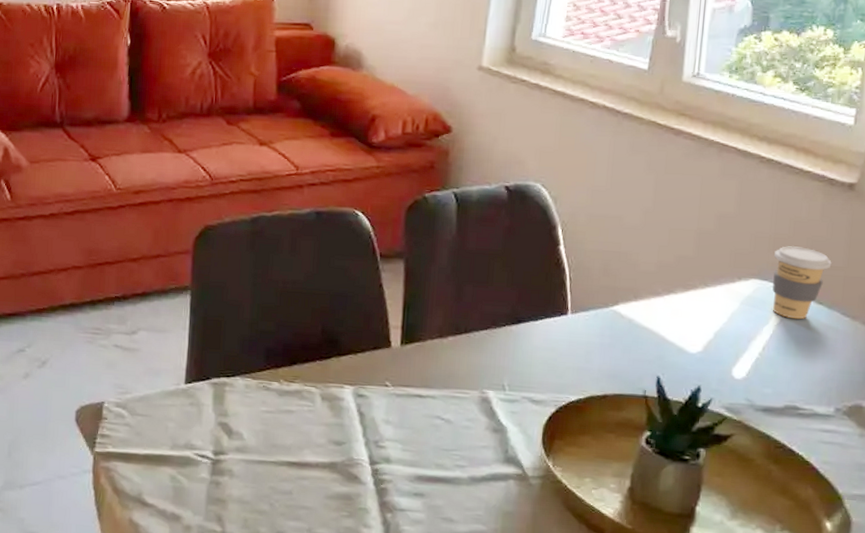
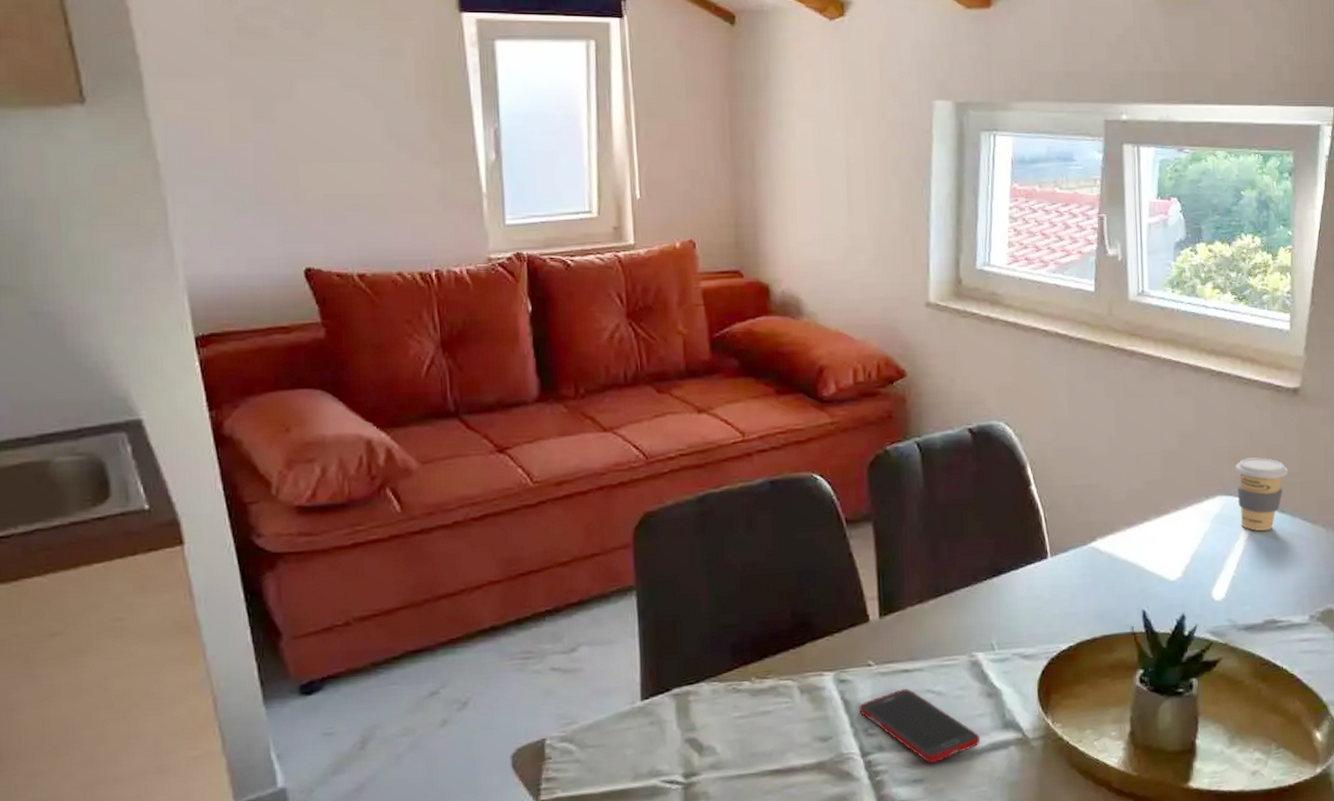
cell phone: none [372,411,481,483] -> present [859,688,980,763]

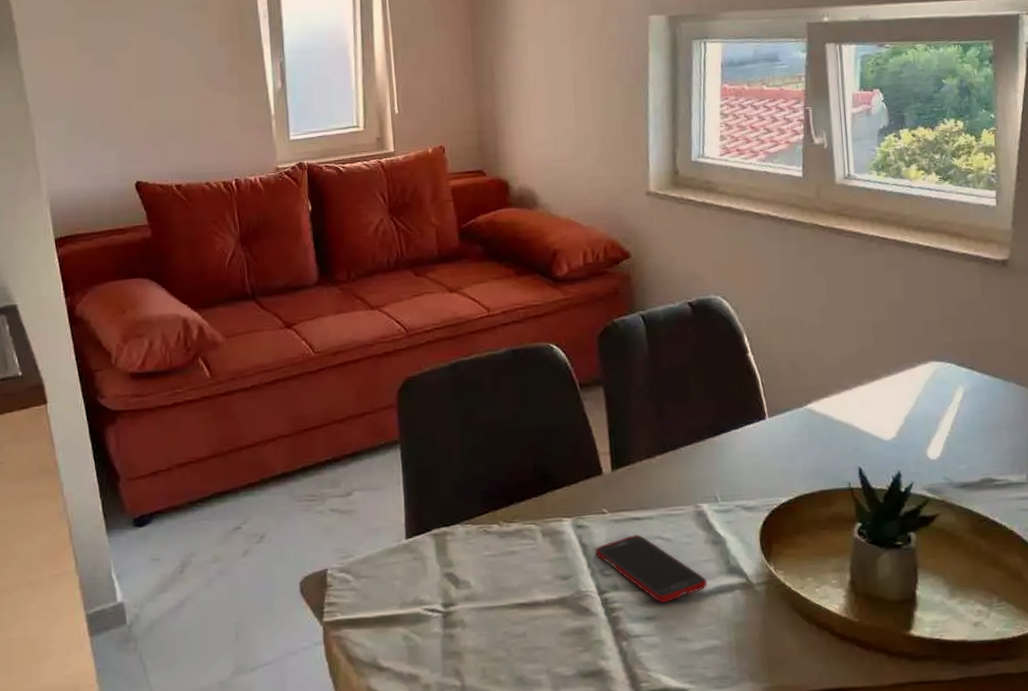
coffee cup: present [1236,457,1288,532] -> none [946,325,1000,395]

